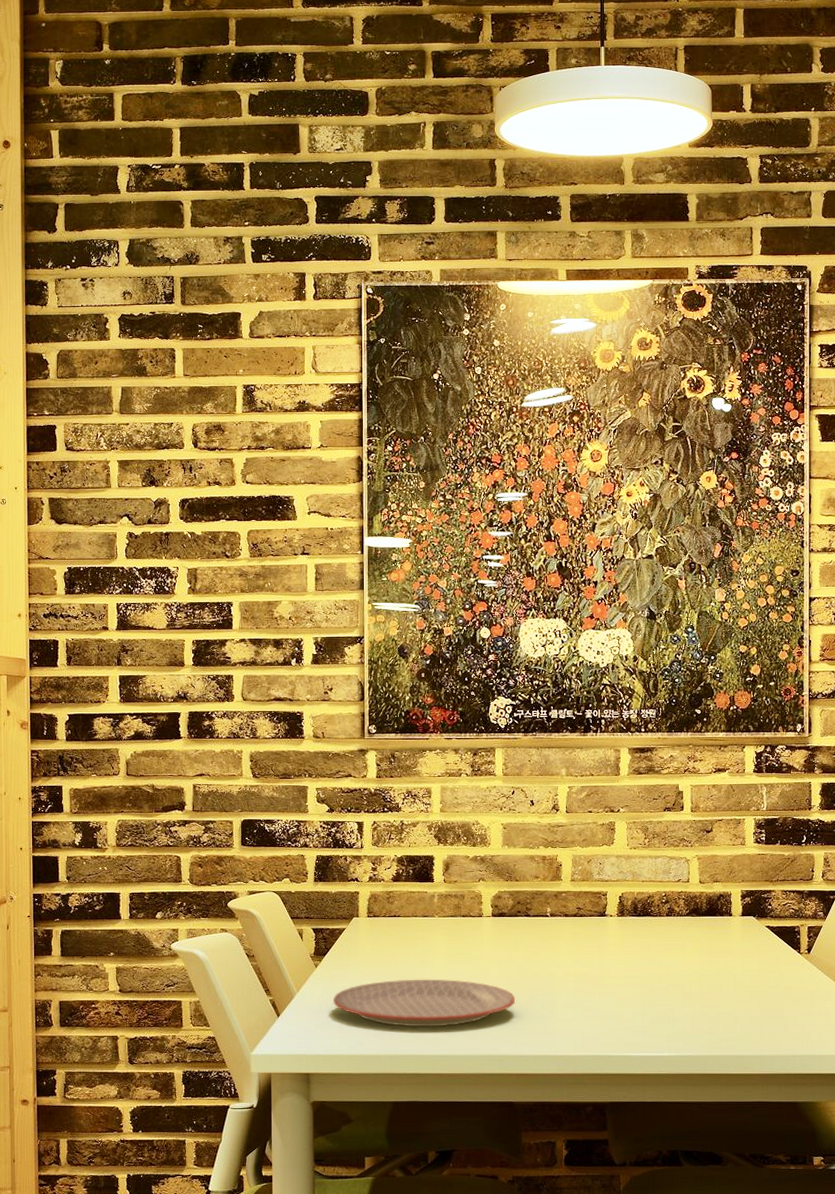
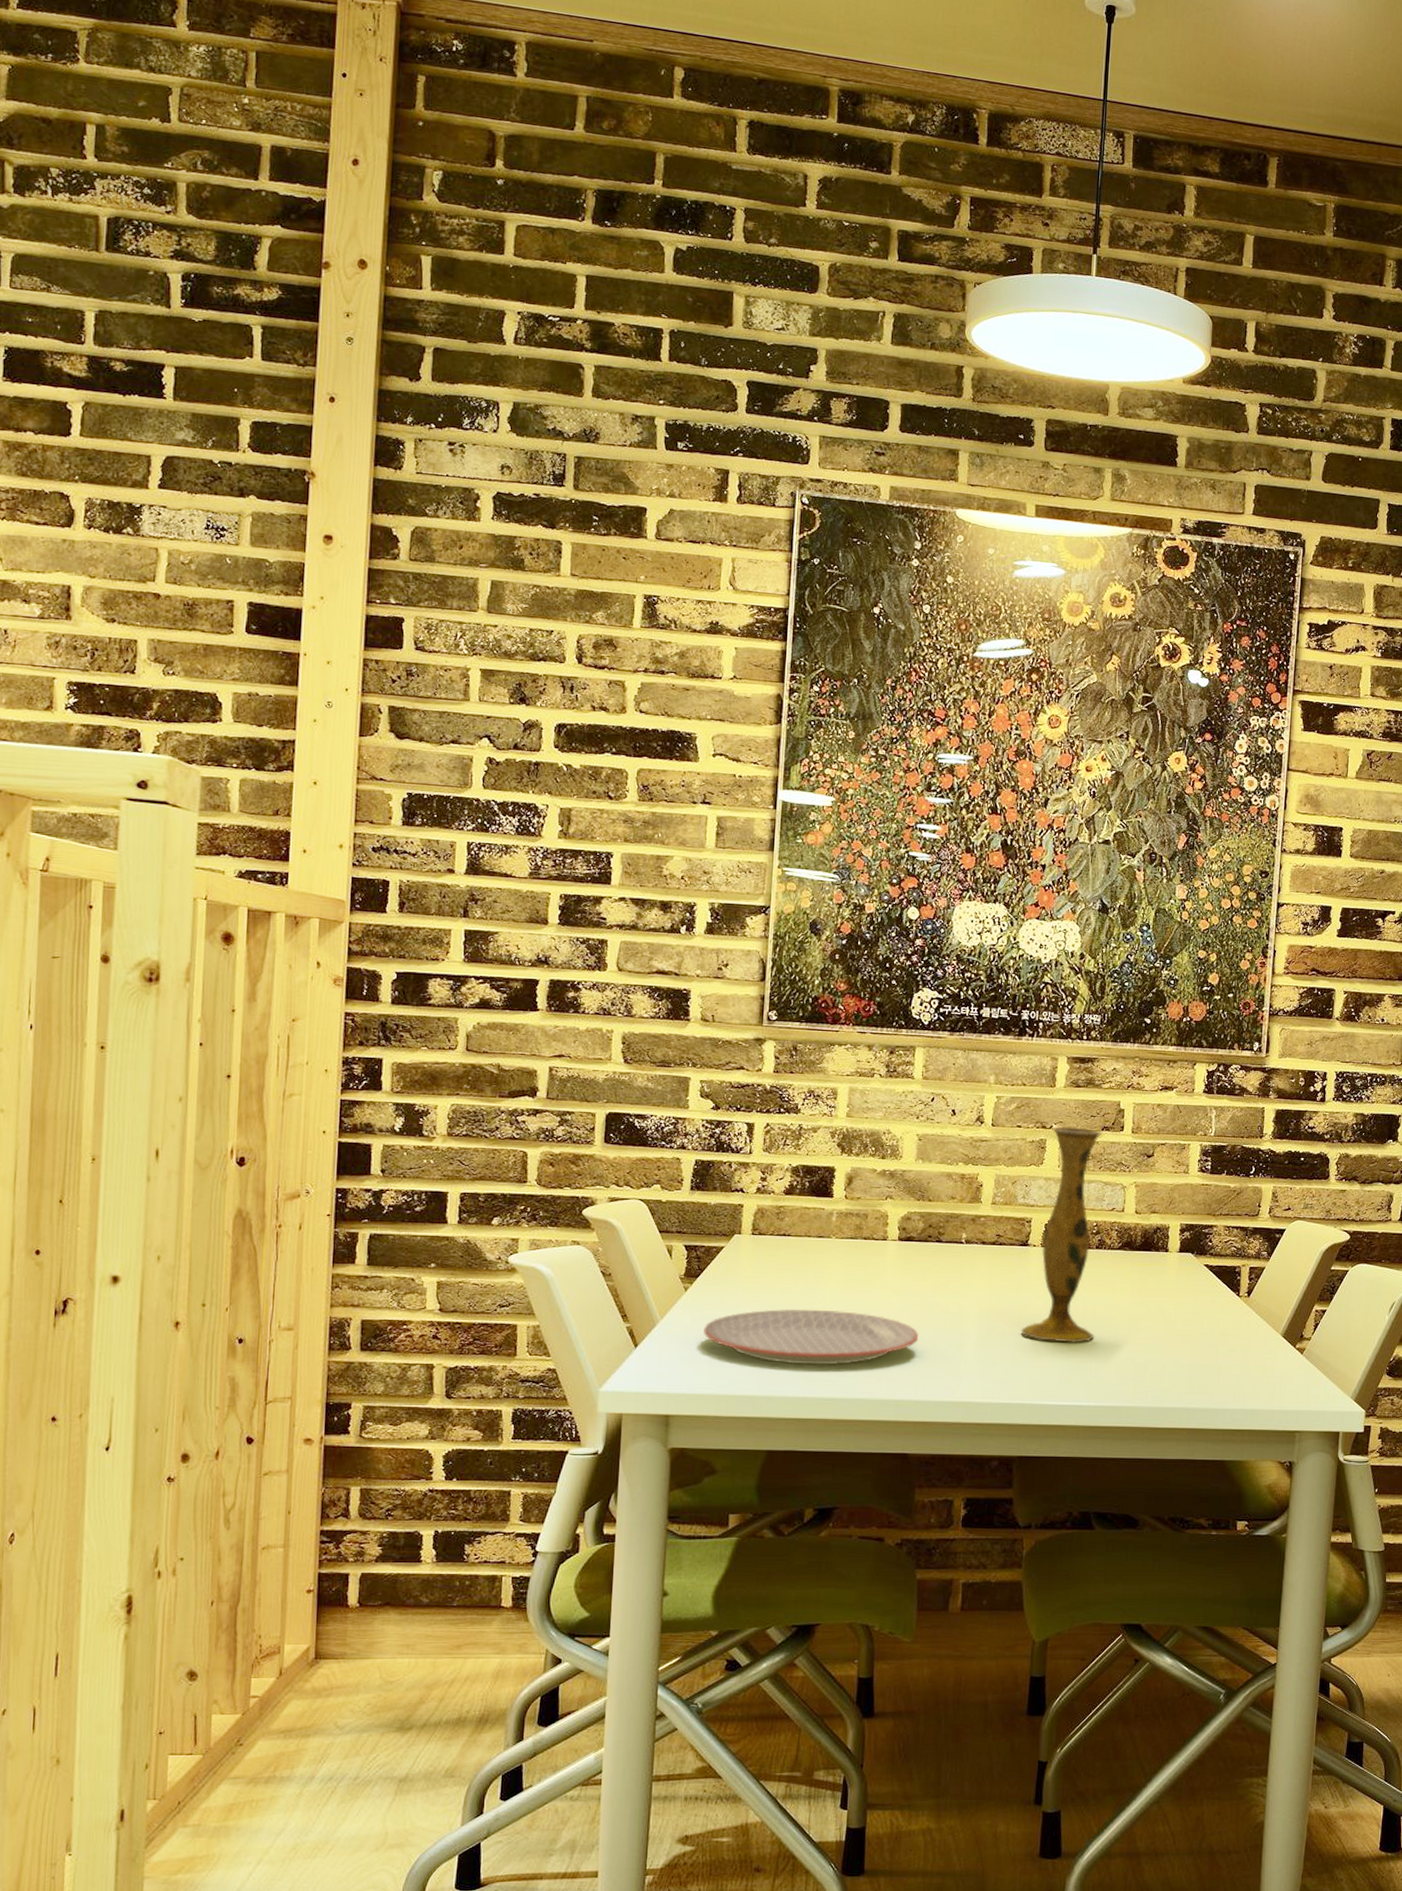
vase: none [604,809,670,1001] -> present [1020,1126,1102,1343]

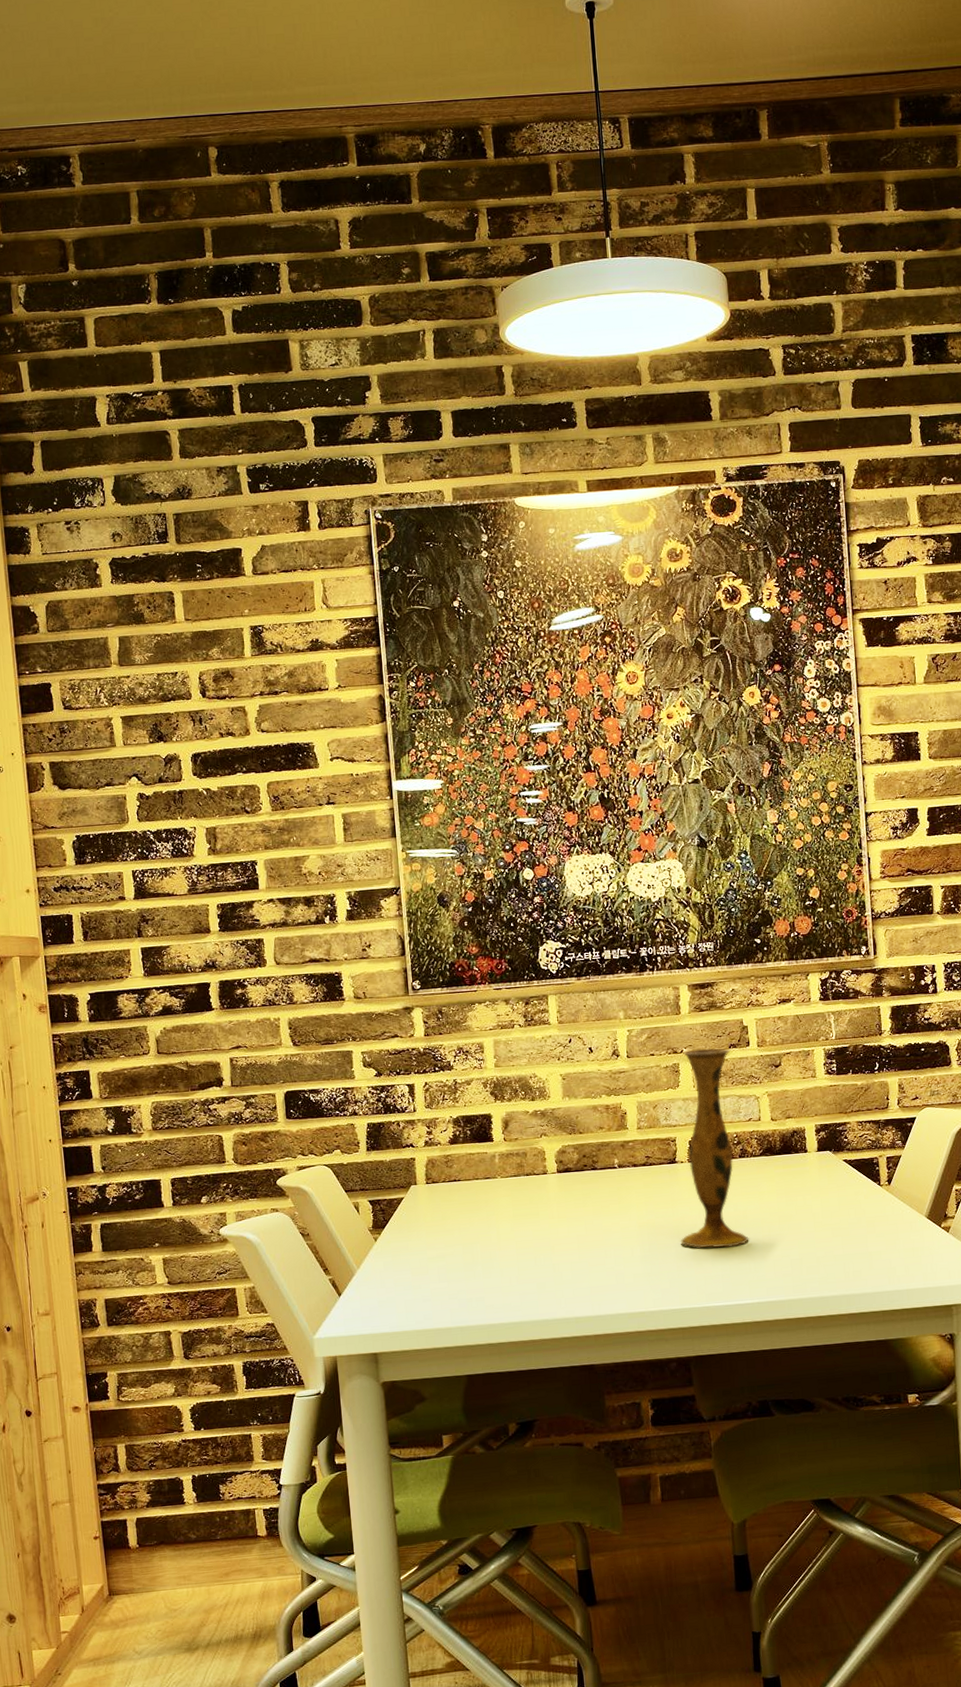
plate: present [704,1308,918,1366] -> none [396,1242,588,1296]

